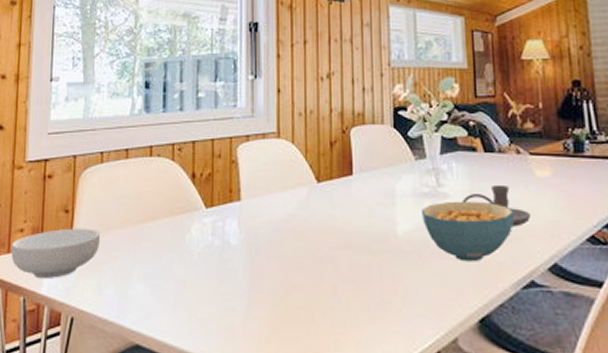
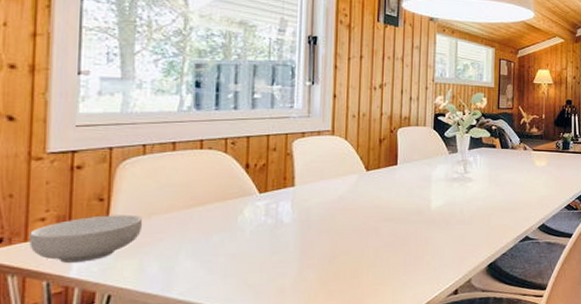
cereal bowl: present [422,201,515,262] -> none [451,183,519,226]
candle holder: present [462,184,530,227] -> none [482,171,529,200]

